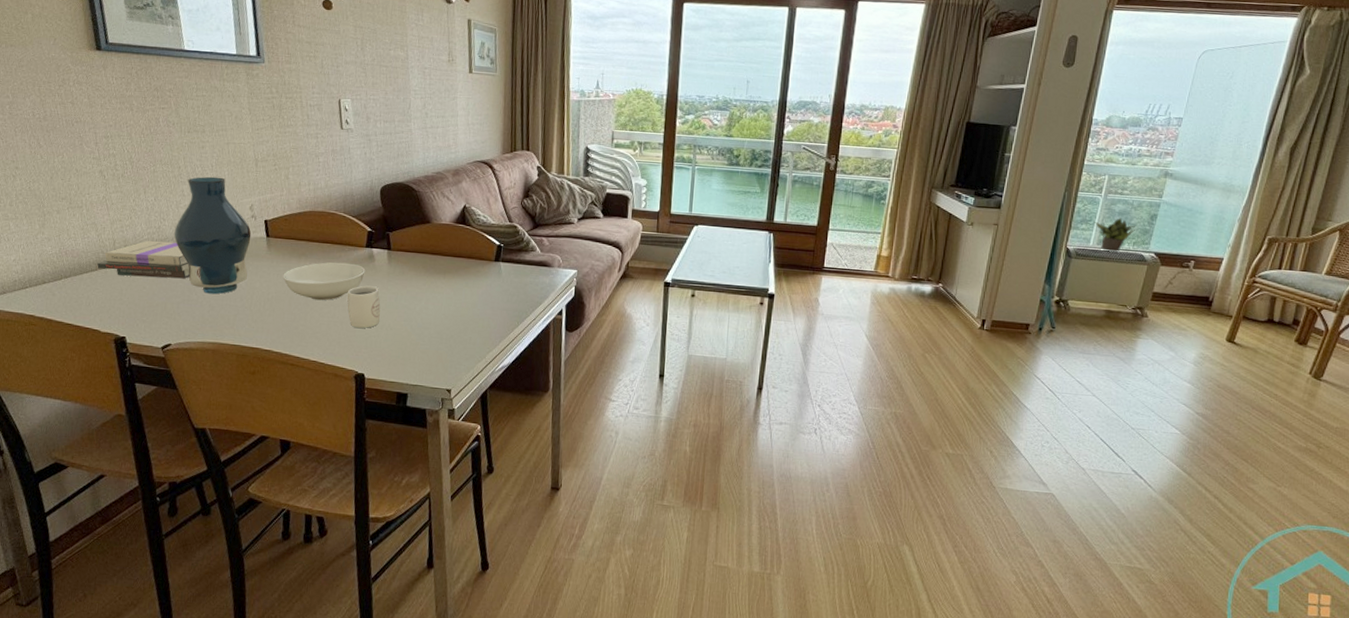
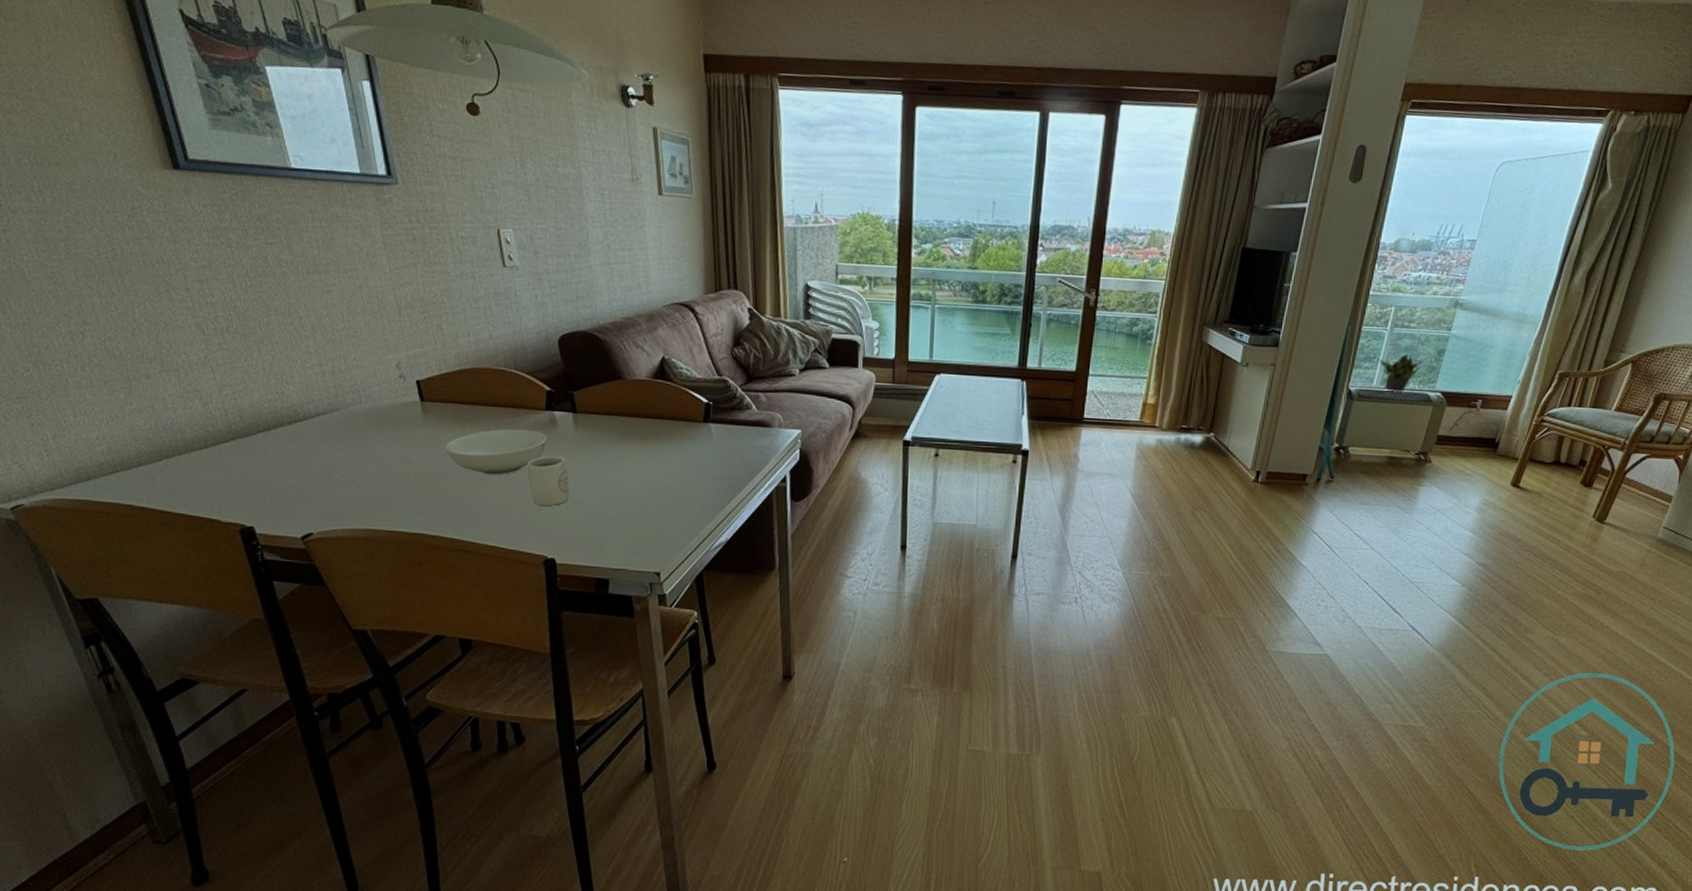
books: present [97,240,190,279] -> none [207,408,328,455]
vase: present [173,176,252,295] -> none [302,328,401,472]

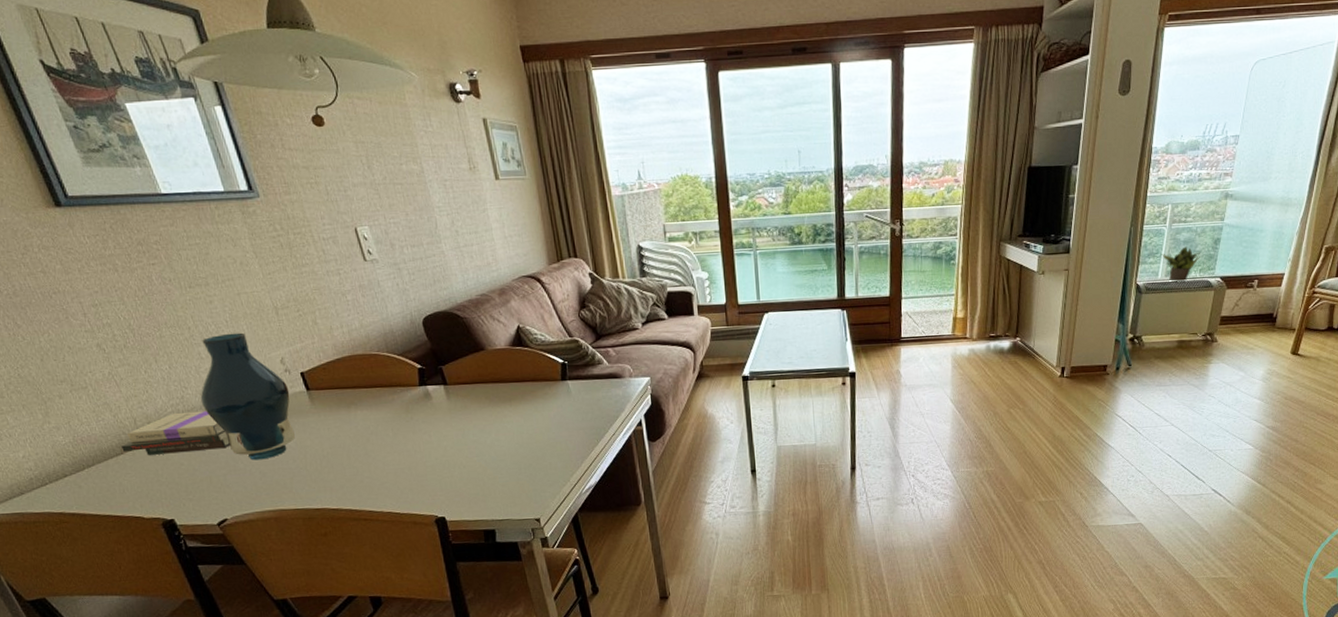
books: none [207,408,328,455] -> present [121,411,230,455]
vase: none [302,328,401,472] -> present [200,332,295,461]
bowl: present [445,428,547,475] -> none [334,404,424,450]
mug: present [527,455,569,507] -> none [409,425,450,472]

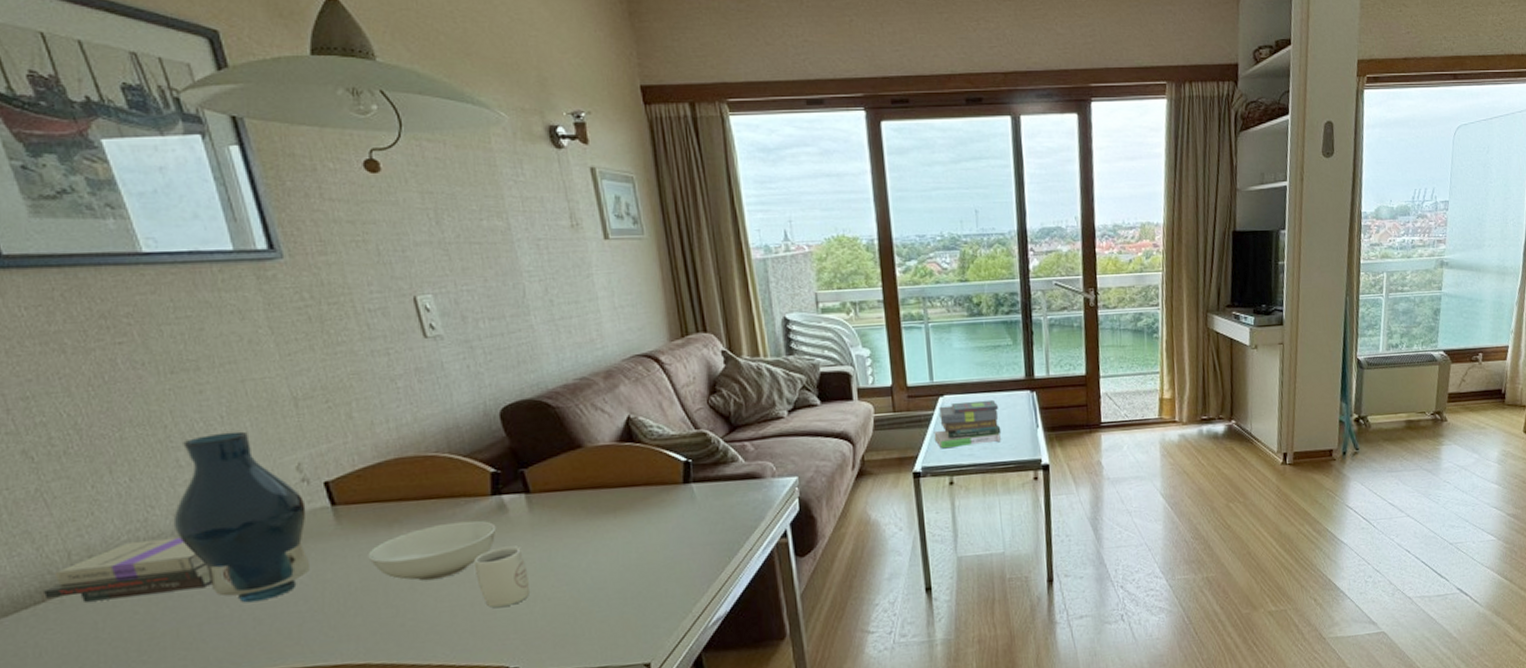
bowl: none [334,404,424,450] -> present [368,520,497,581]
mug: none [409,425,450,472] -> present [473,546,529,608]
books: none [759,316,816,357] -> present [933,399,1002,449]
potted plant: present [1160,246,1200,282] -> none [1380,317,1421,356]

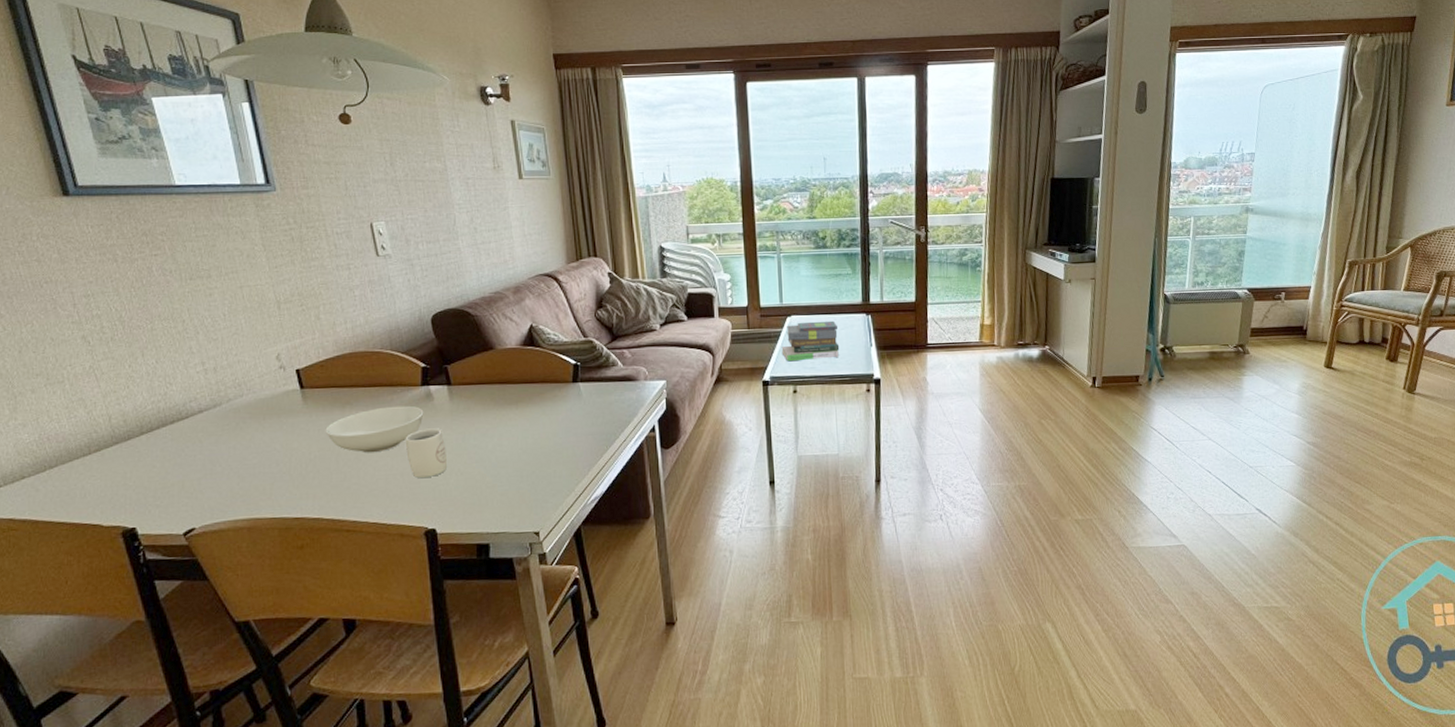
books: present [44,537,212,602] -> none [90,408,210,456]
vase: present [173,431,310,603] -> none [185,327,282,463]

